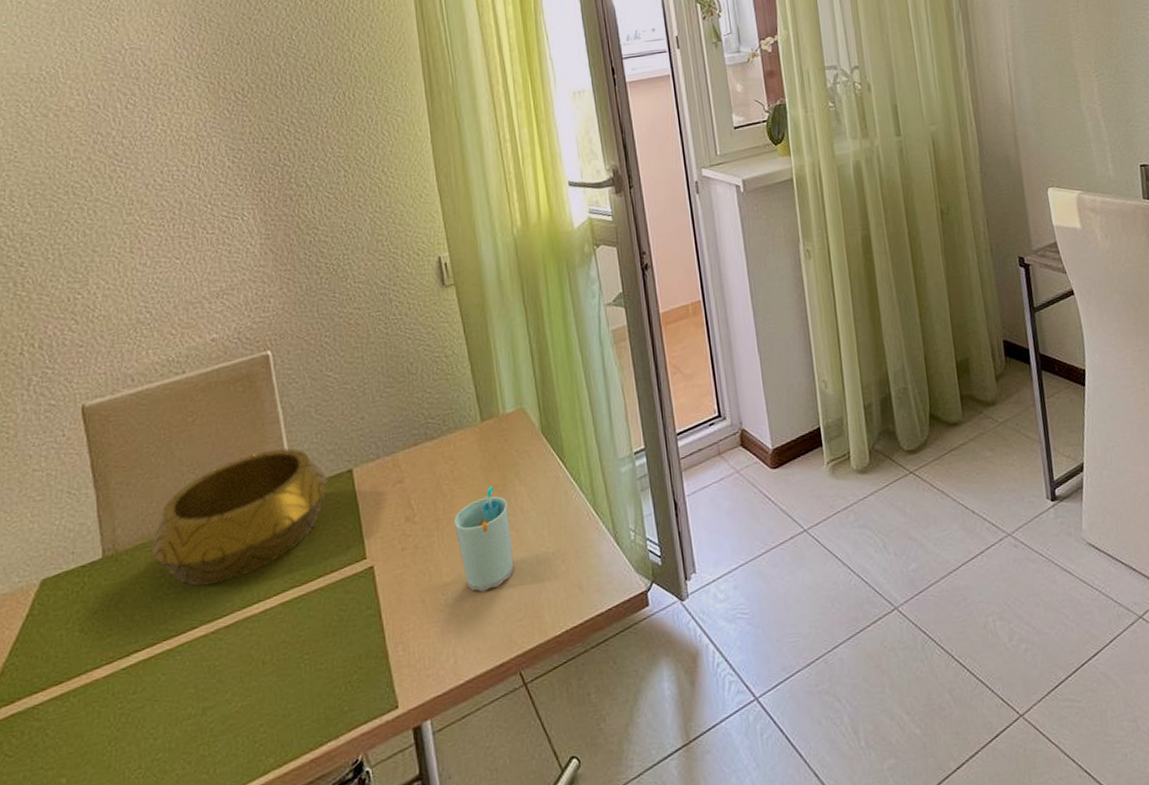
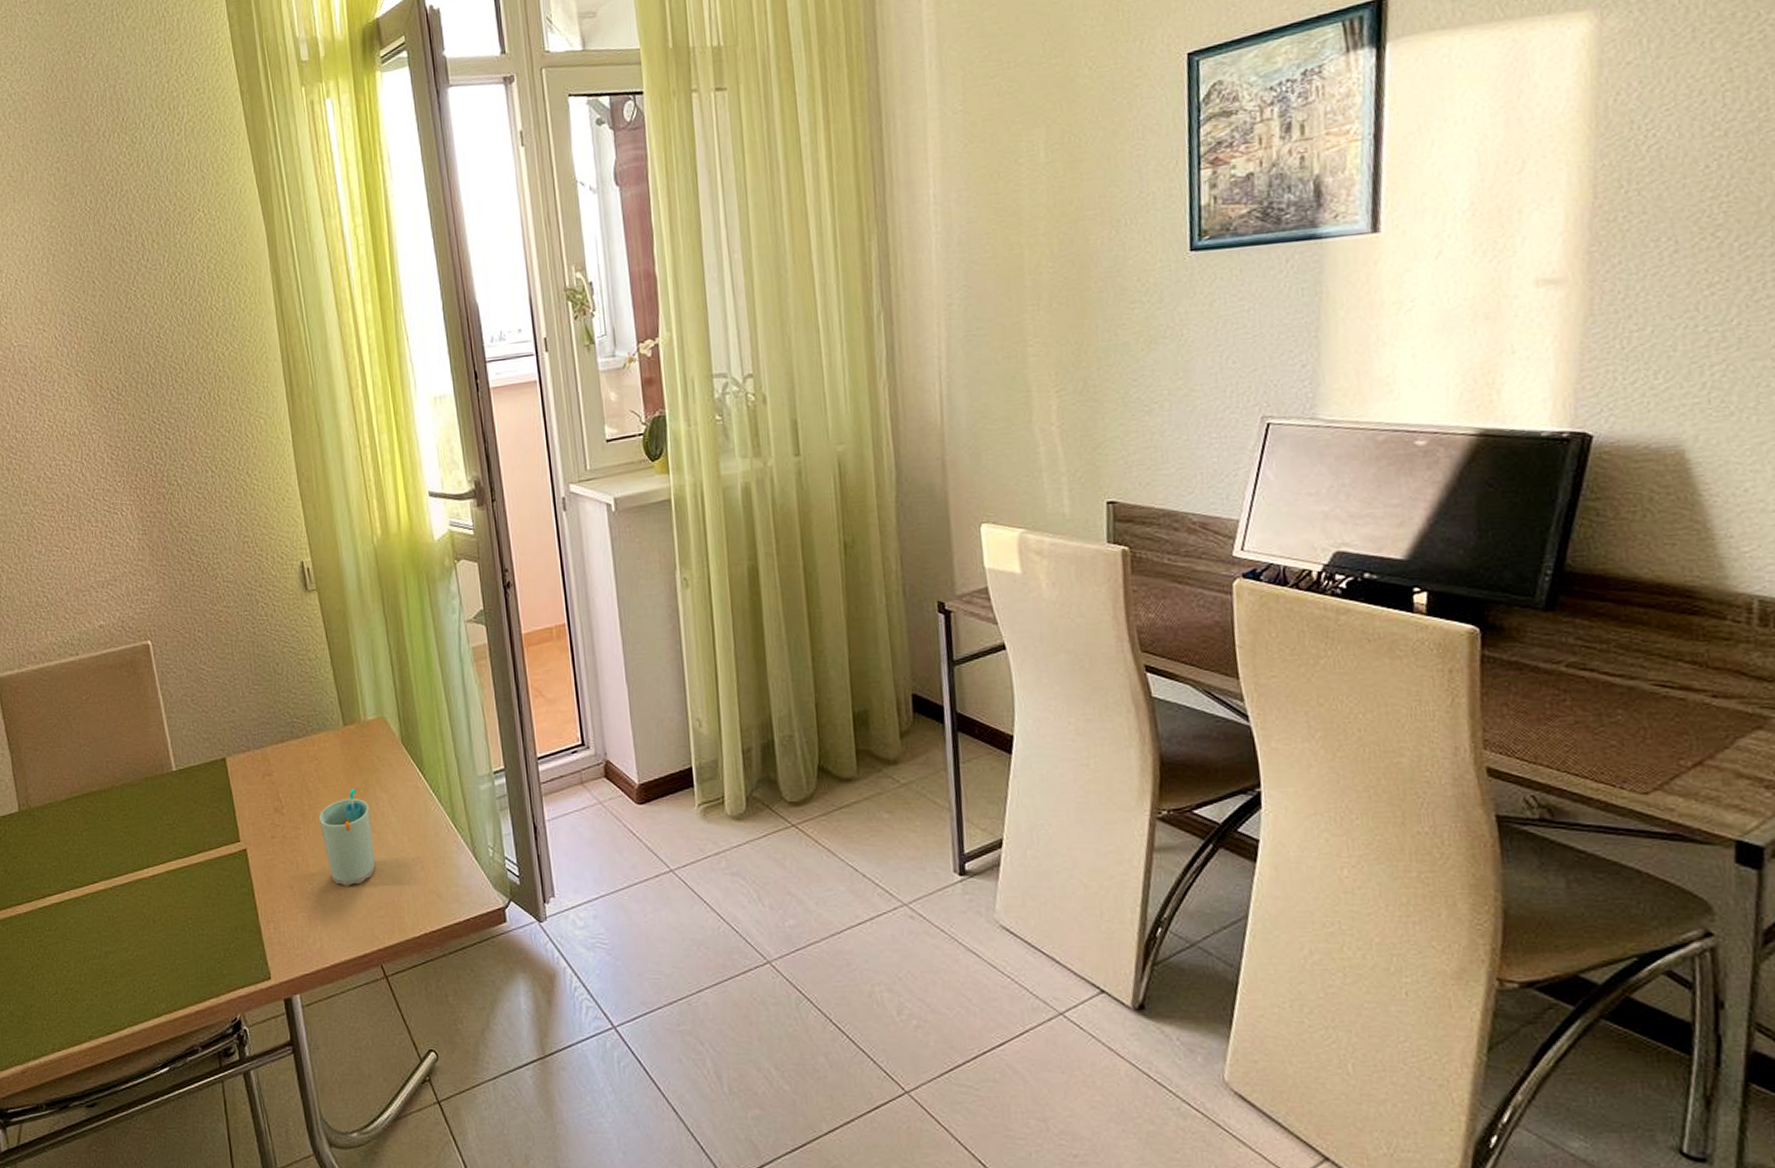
decorative bowl: present [152,448,328,587] -> none [58,732,205,848]

